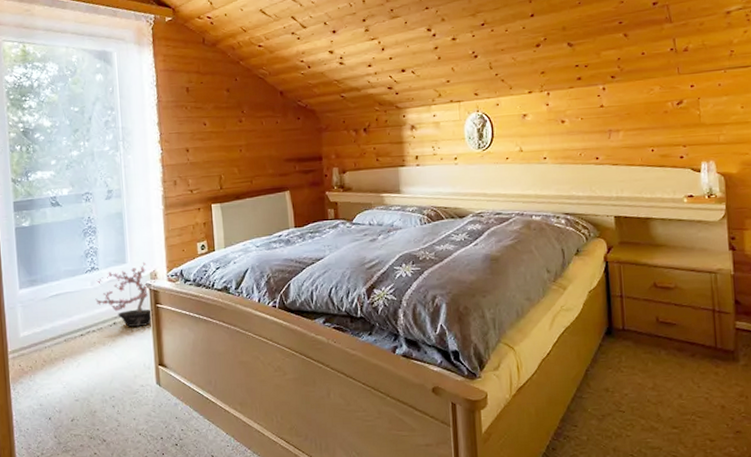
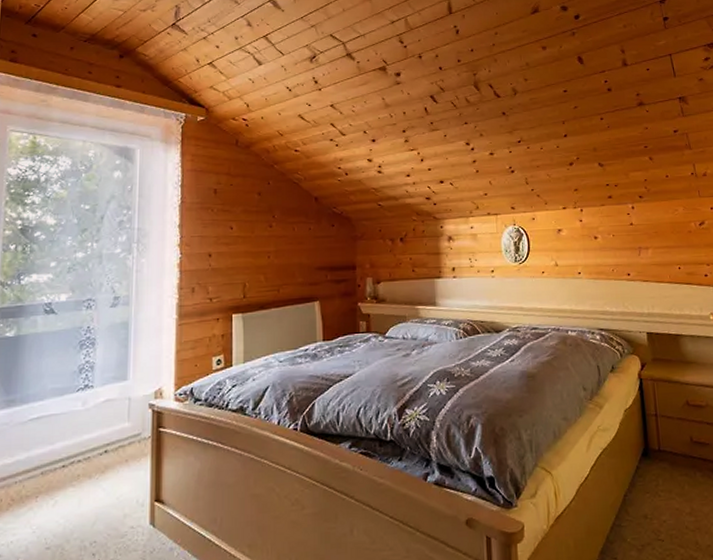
potted plant: present [95,262,156,327] -> none [85,379,161,456]

